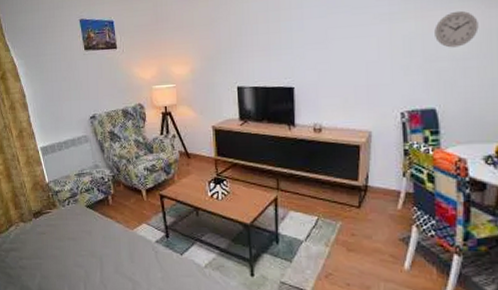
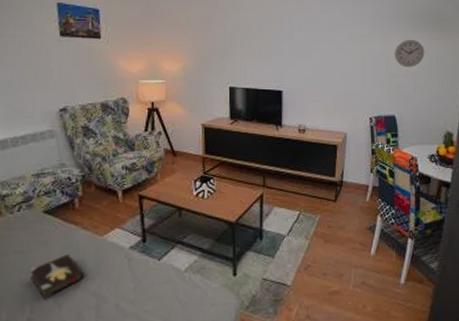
hardback book: none [81,242,121,280] -> present [29,253,85,300]

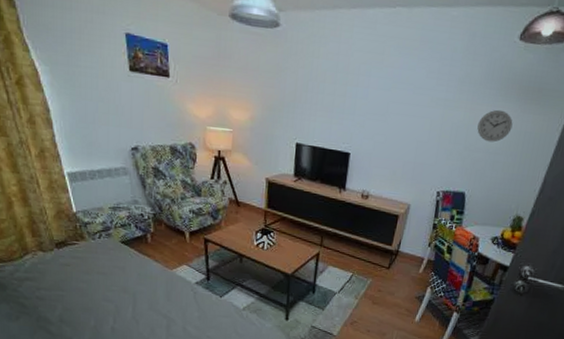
hardback book: present [29,253,85,300] -> none [111,280,157,315]

